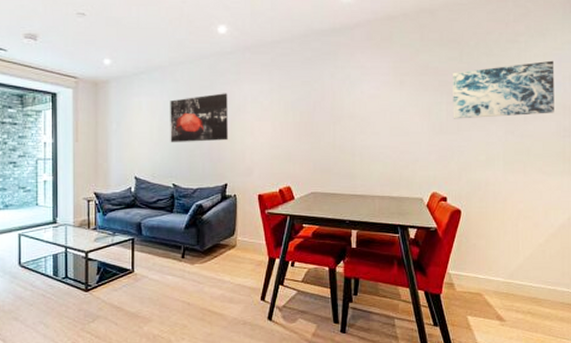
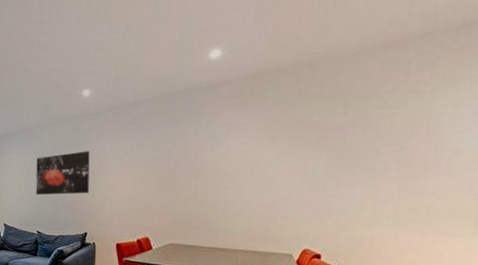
wall art: present [453,60,555,119] -> none [332,110,469,175]

